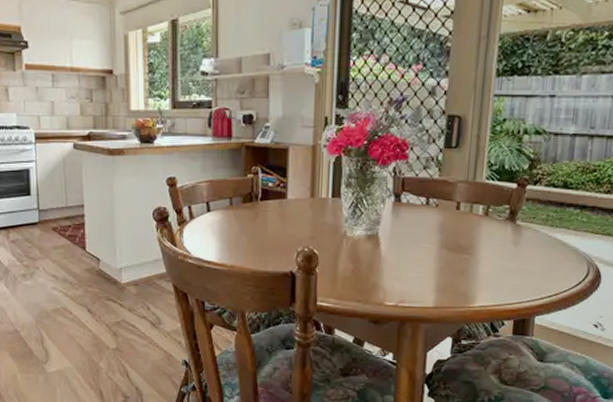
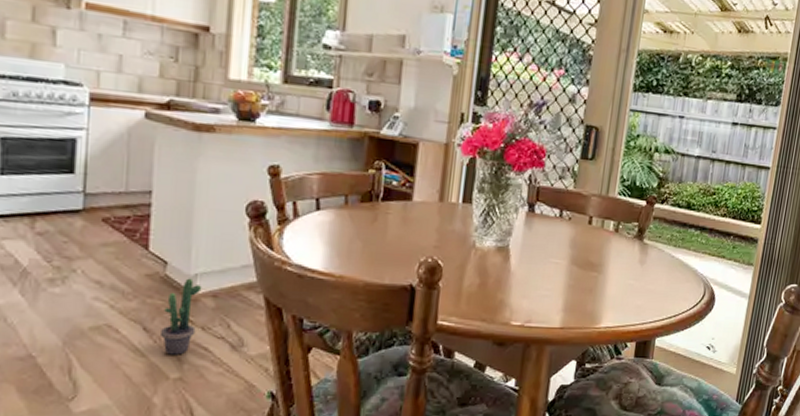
potted plant: none [100,271,126,331] -> present [161,278,202,355]

